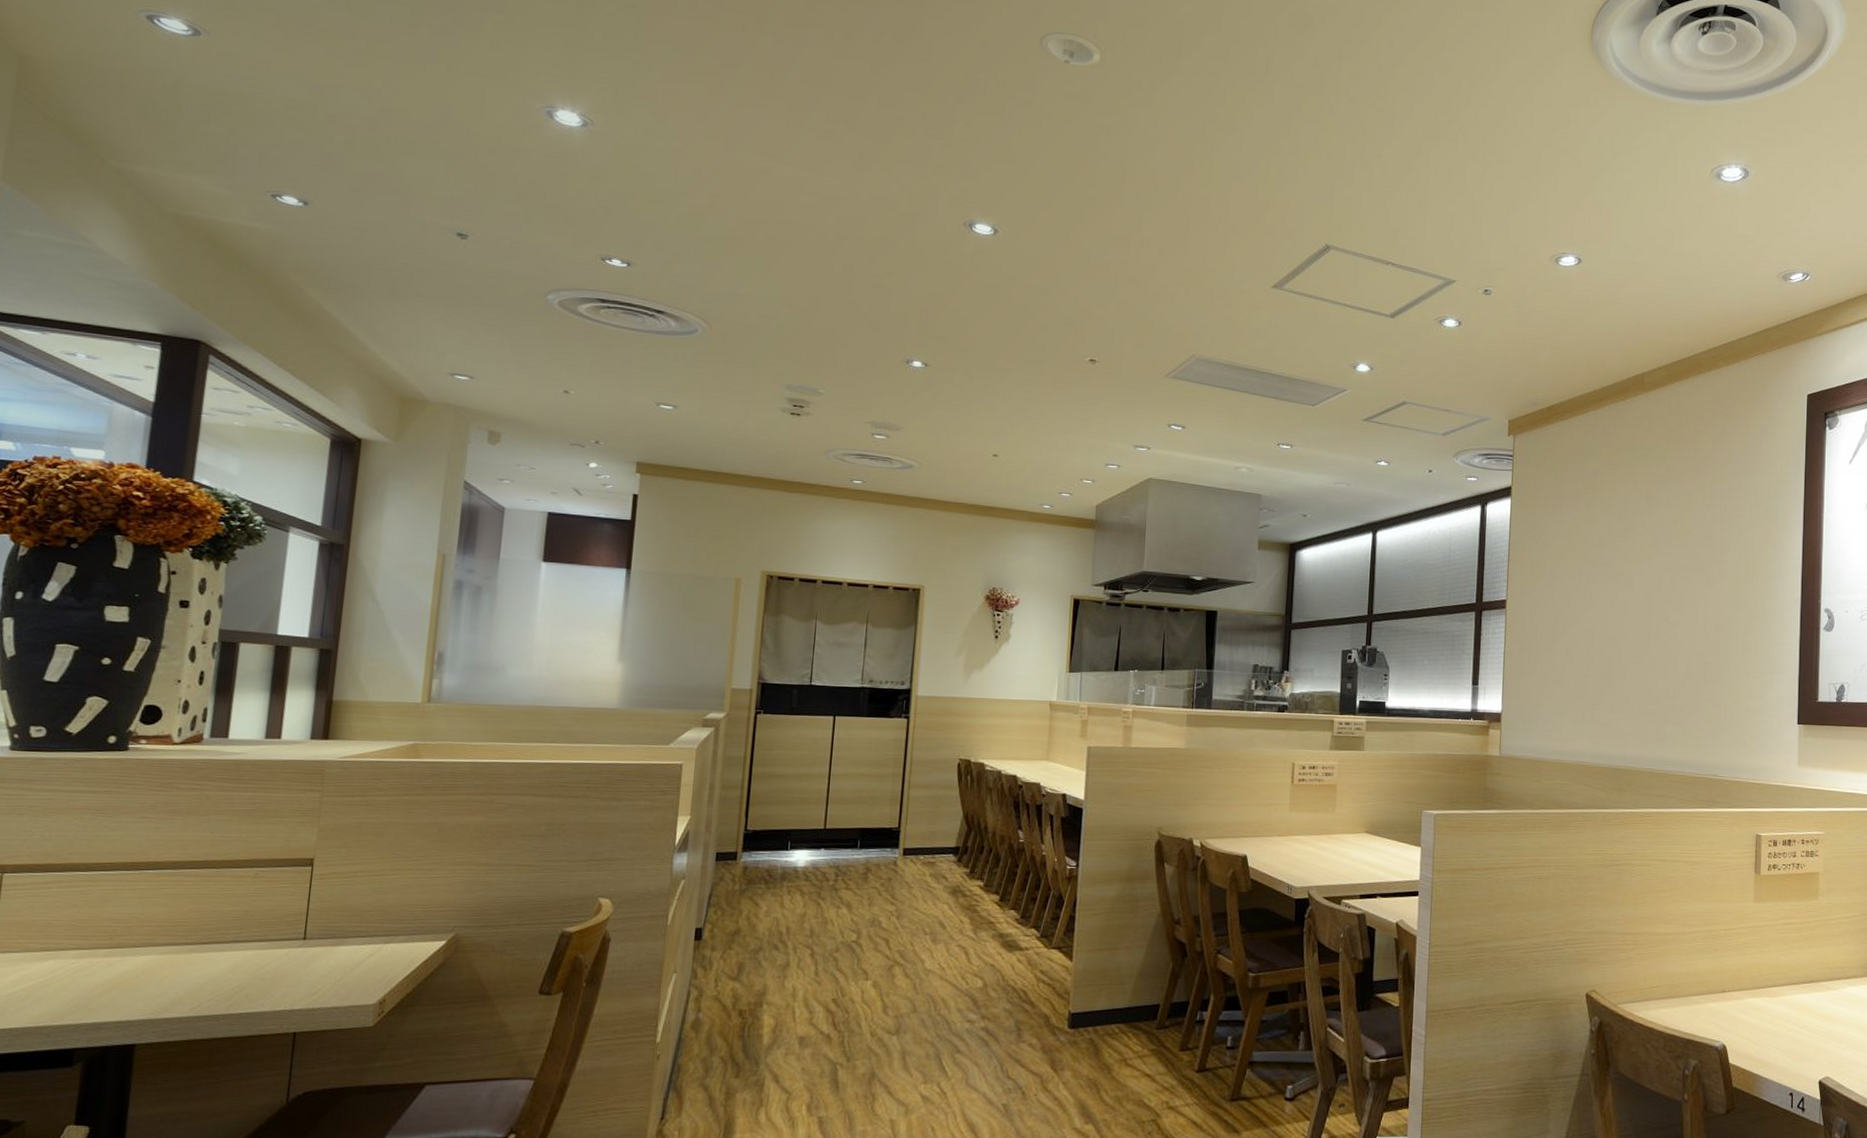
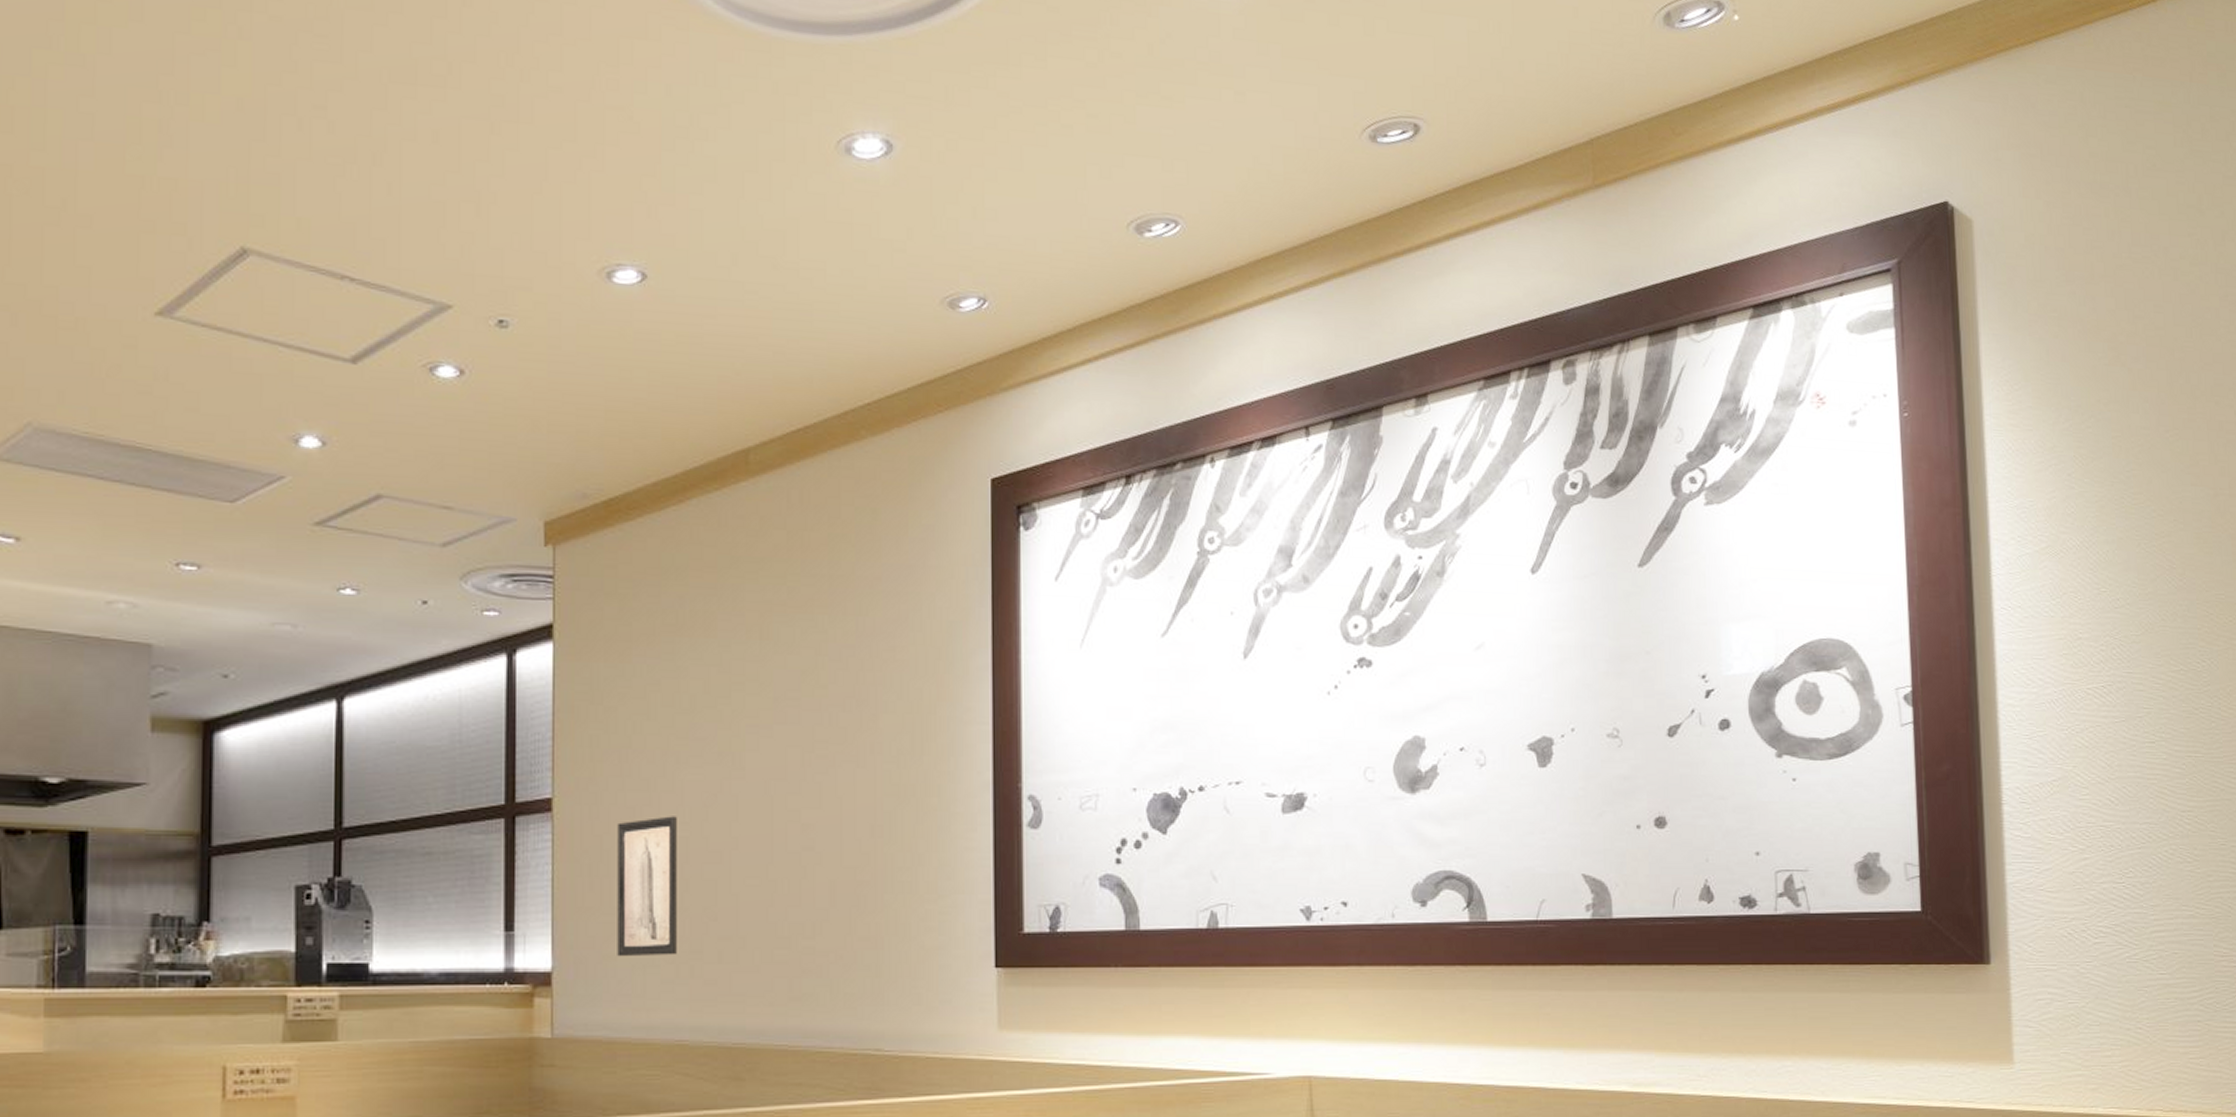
wall art: none [1544,614,1587,706] -> present [617,816,677,957]

